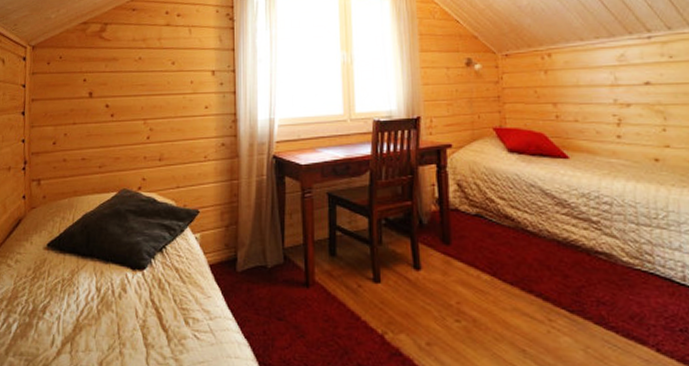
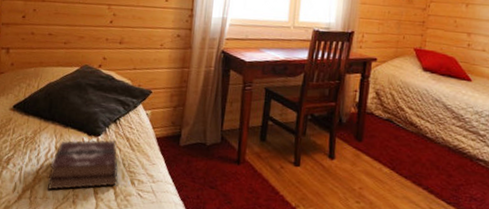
hardback book: none [89,272,171,341] -> present [47,139,119,191]

